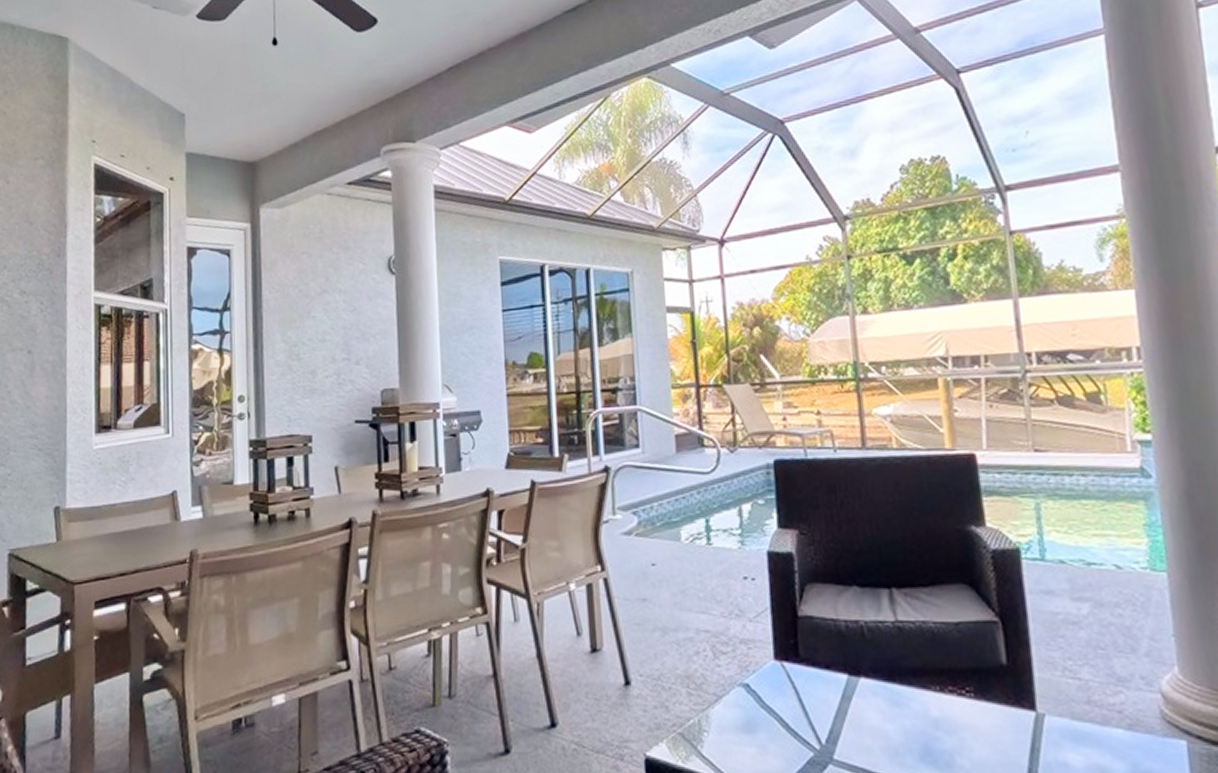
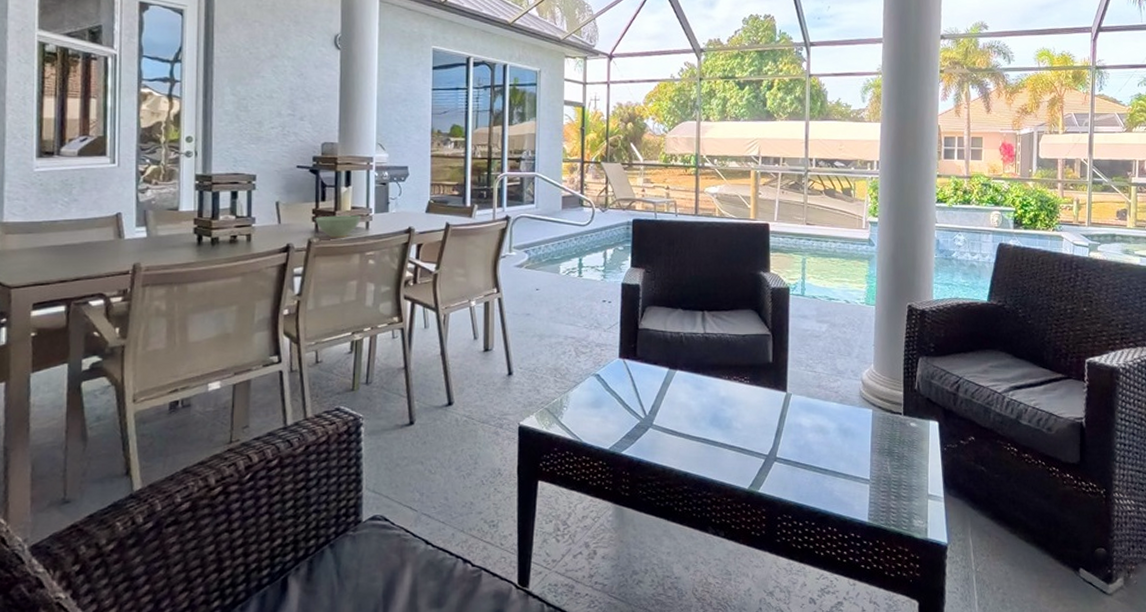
bowl: none [378,477,430,509] -> present [315,215,361,239]

